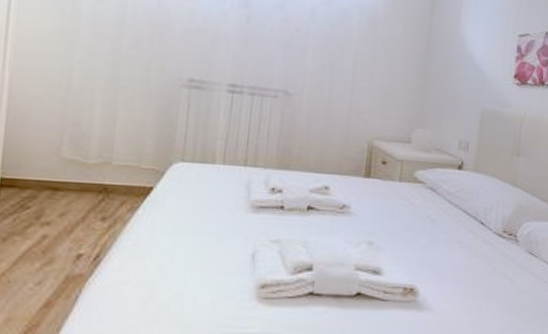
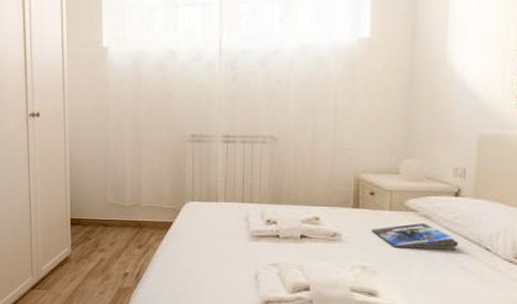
magazine: none [380,195,459,224] -> present [371,222,459,250]

